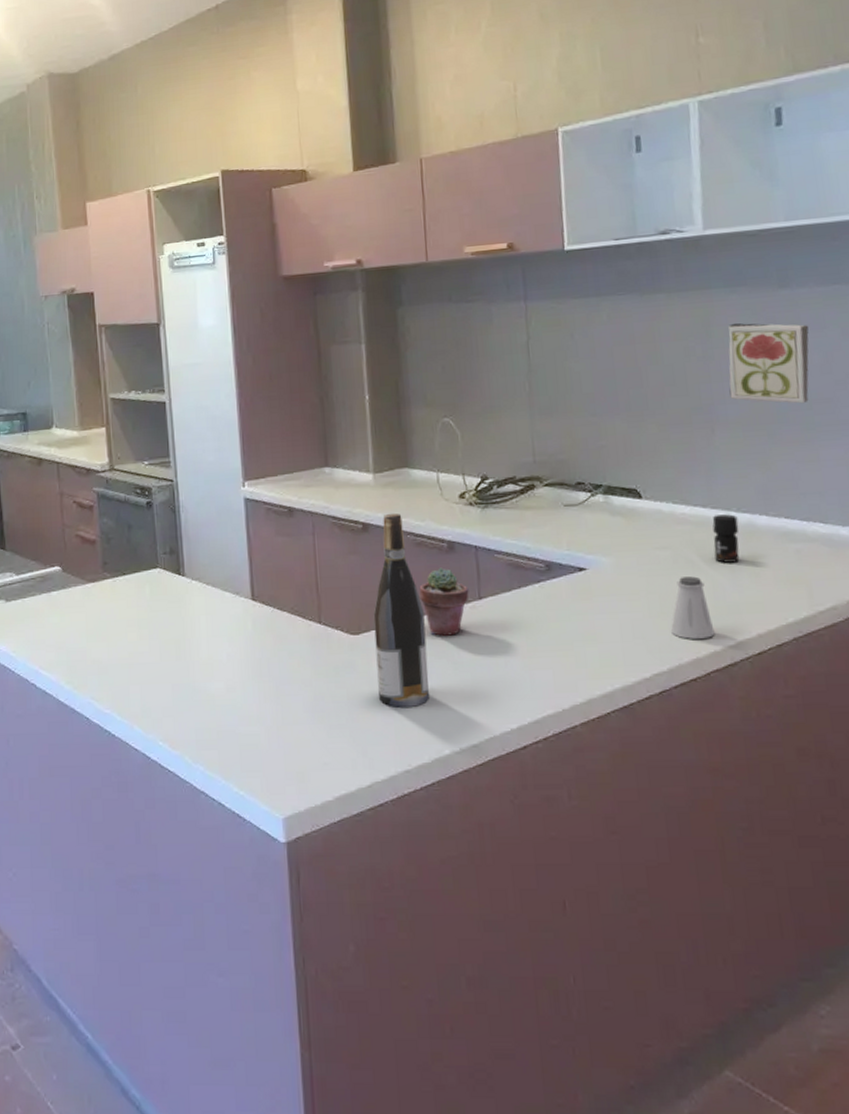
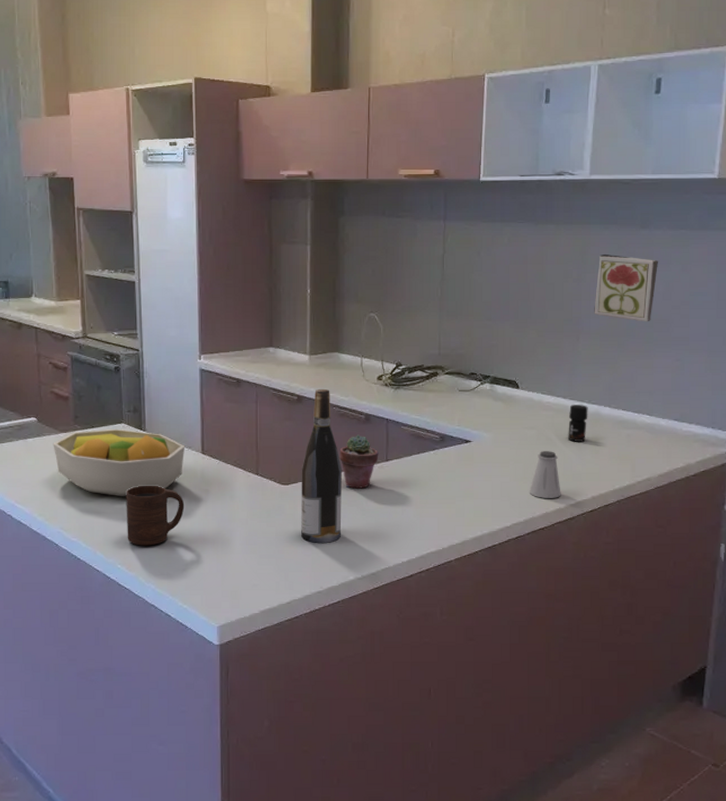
fruit bowl: none [80,574,232,658] -> present [53,428,186,497]
cup: none [165,641,235,717] -> present [126,485,185,546]

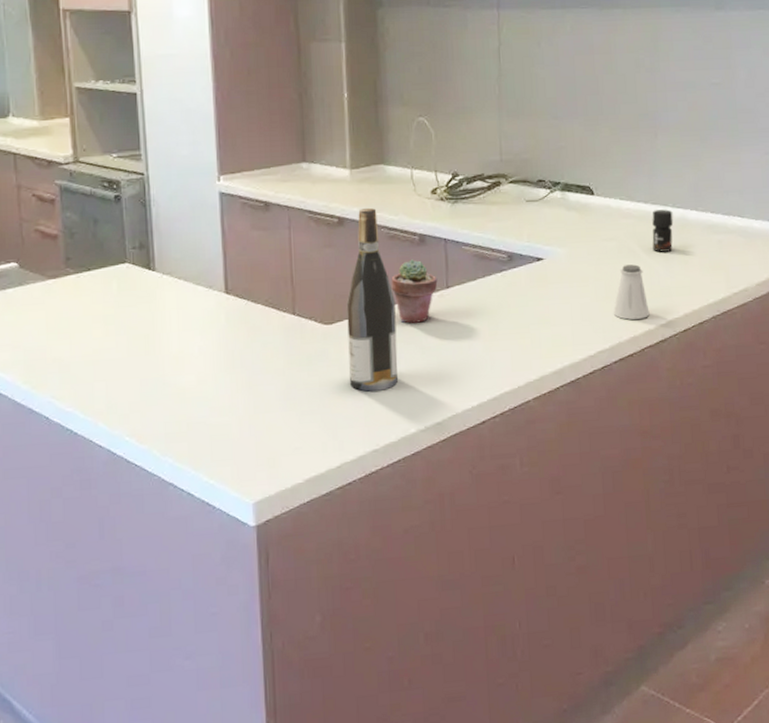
fruit bowl: present [53,428,186,497] -> none [39,269,205,353]
cup: present [126,485,185,546] -> none [133,335,207,411]
decorative tile: present [594,255,658,322] -> none [671,40,738,113]

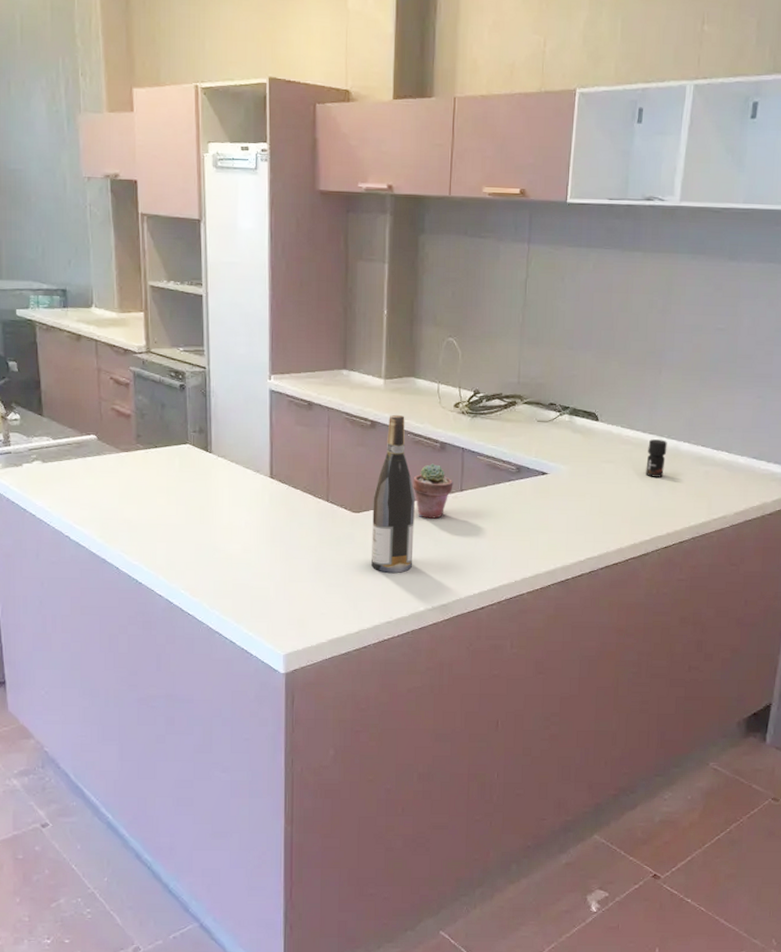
saltshaker: present [613,264,650,320] -> none [604,485,637,534]

